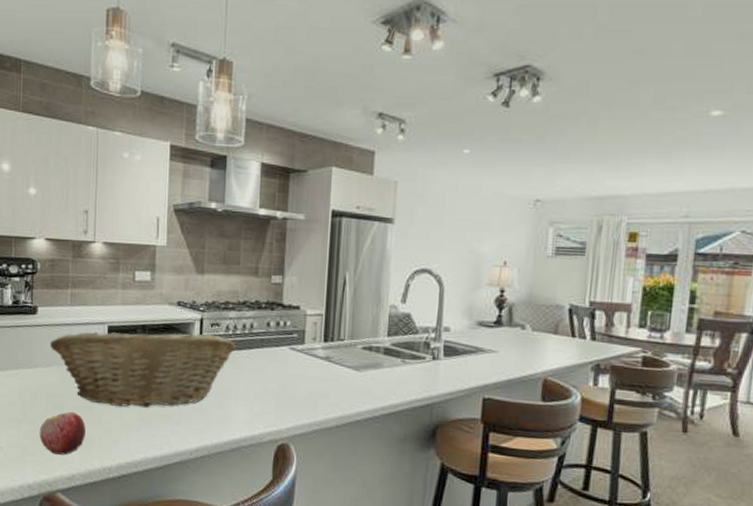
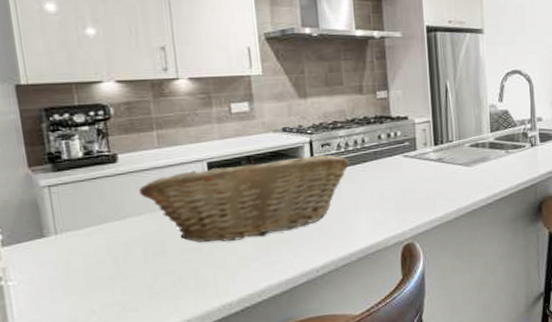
apple: present [39,411,85,455] -> none [139,256,197,304]

